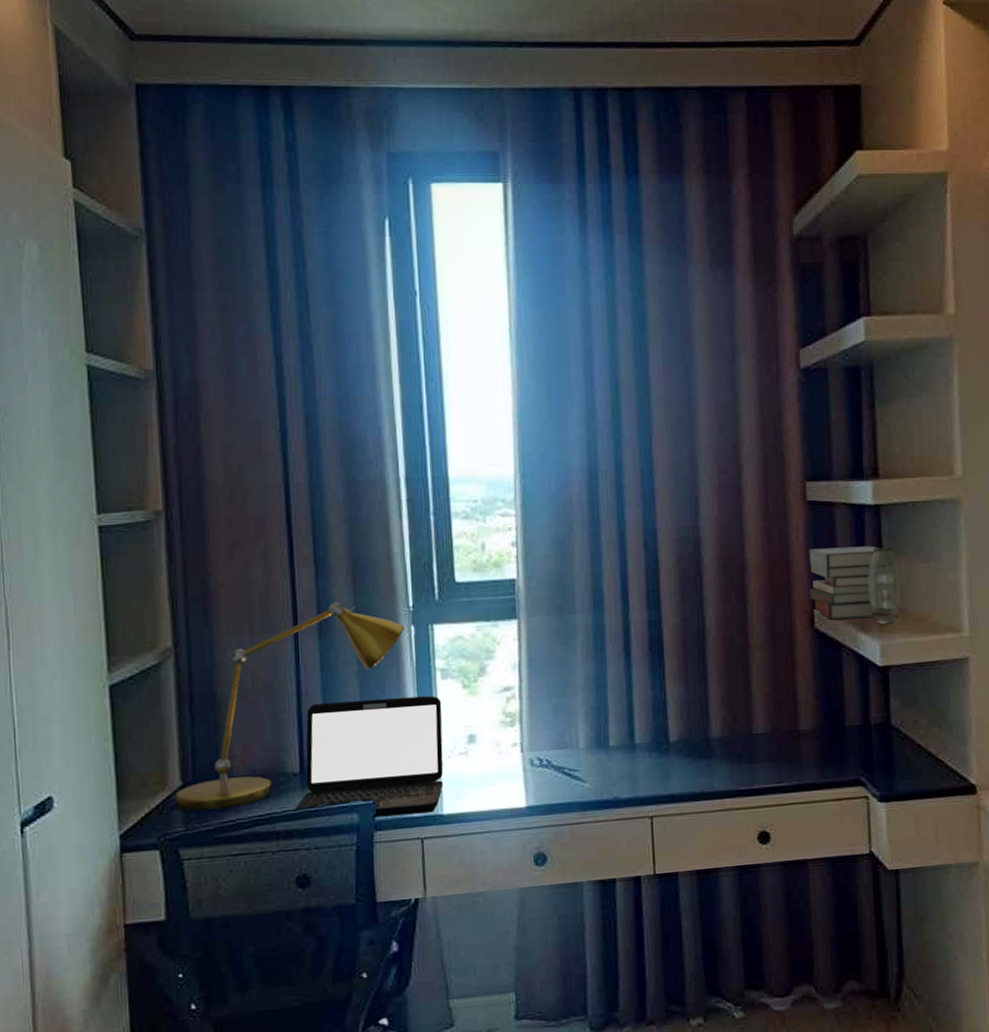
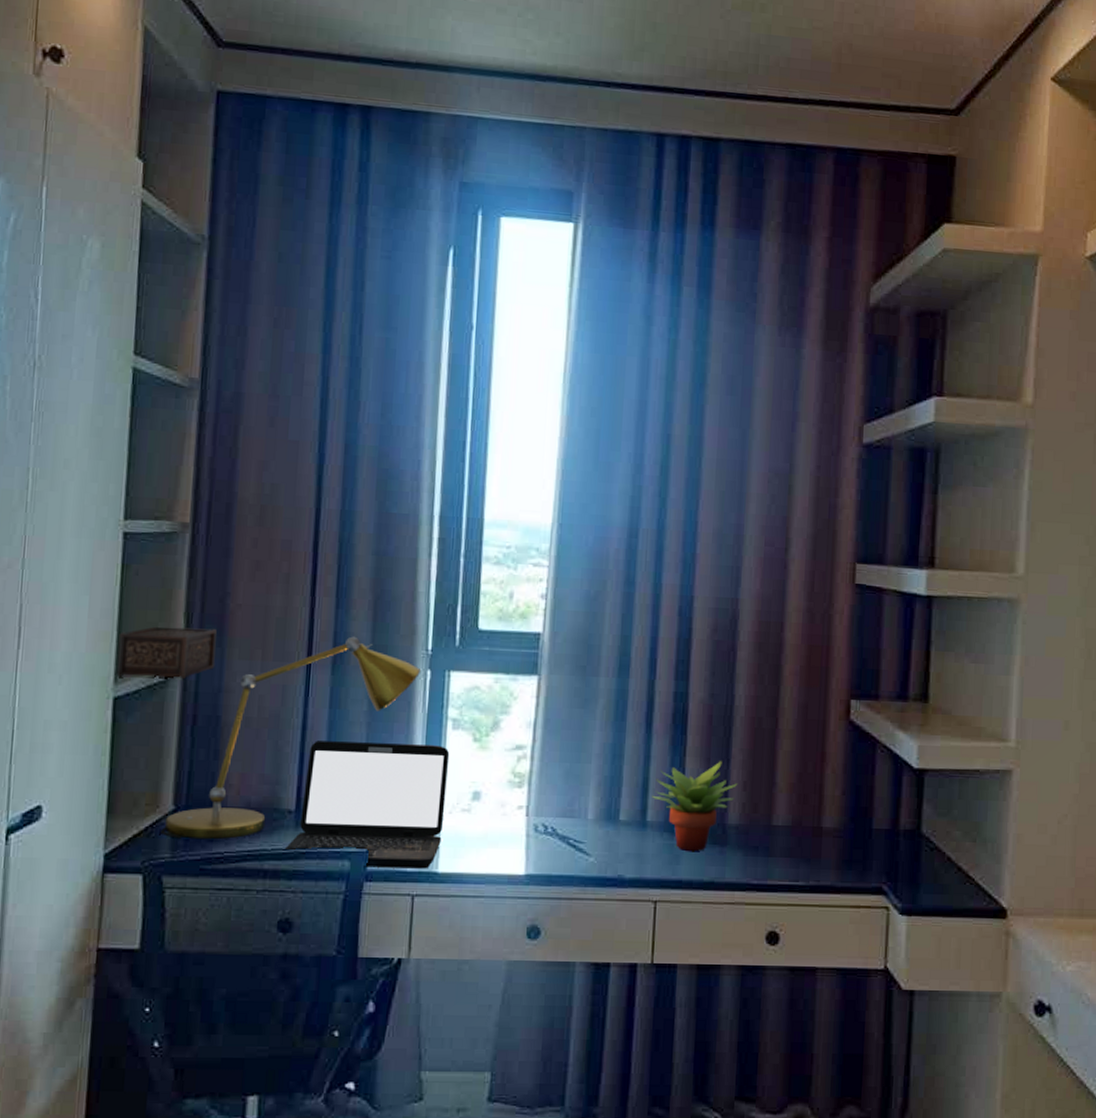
decorative box: none [107,610,205,666] -> present [116,626,217,680]
succulent plant: none [638,680,717,767] -> present [652,761,738,851]
books: present [809,546,879,620] -> none [848,635,927,716]
vase: present [867,547,902,624] -> none [911,641,948,724]

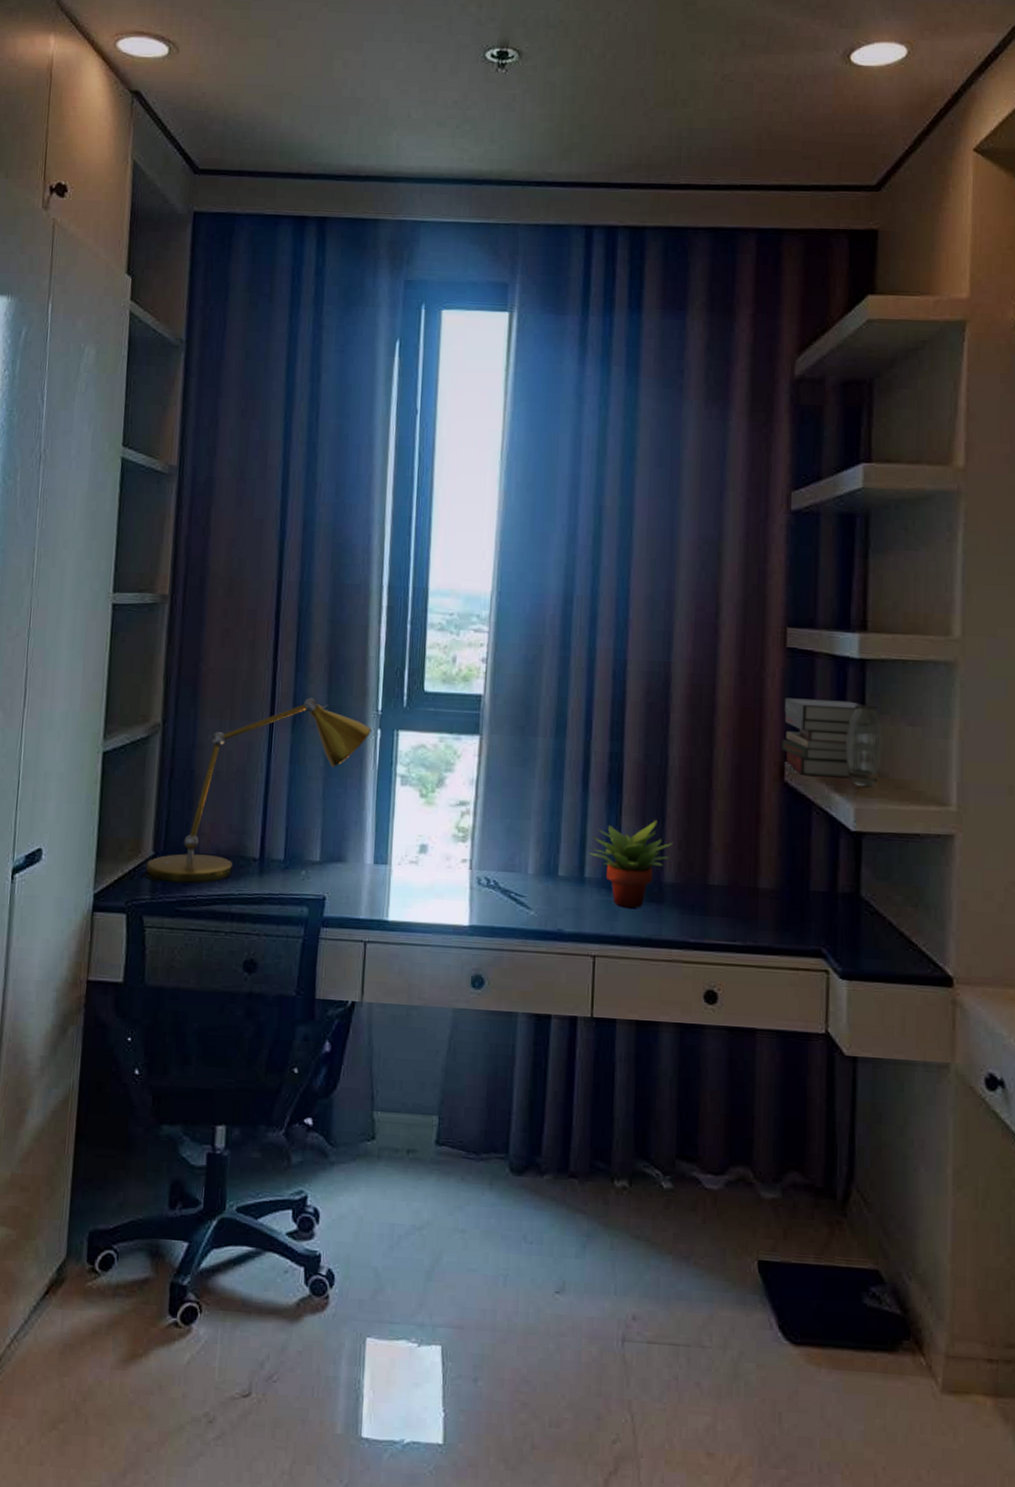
decorative box: present [116,626,217,680] -> none [105,688,191,737]
laptop: present [282,741,450,869] -> none [248,794,399,917]
books: none [848,635,927,716] -> present [782,698,862,779]
vase: none [911,641,948,724] -> present [846,704,883,787]

